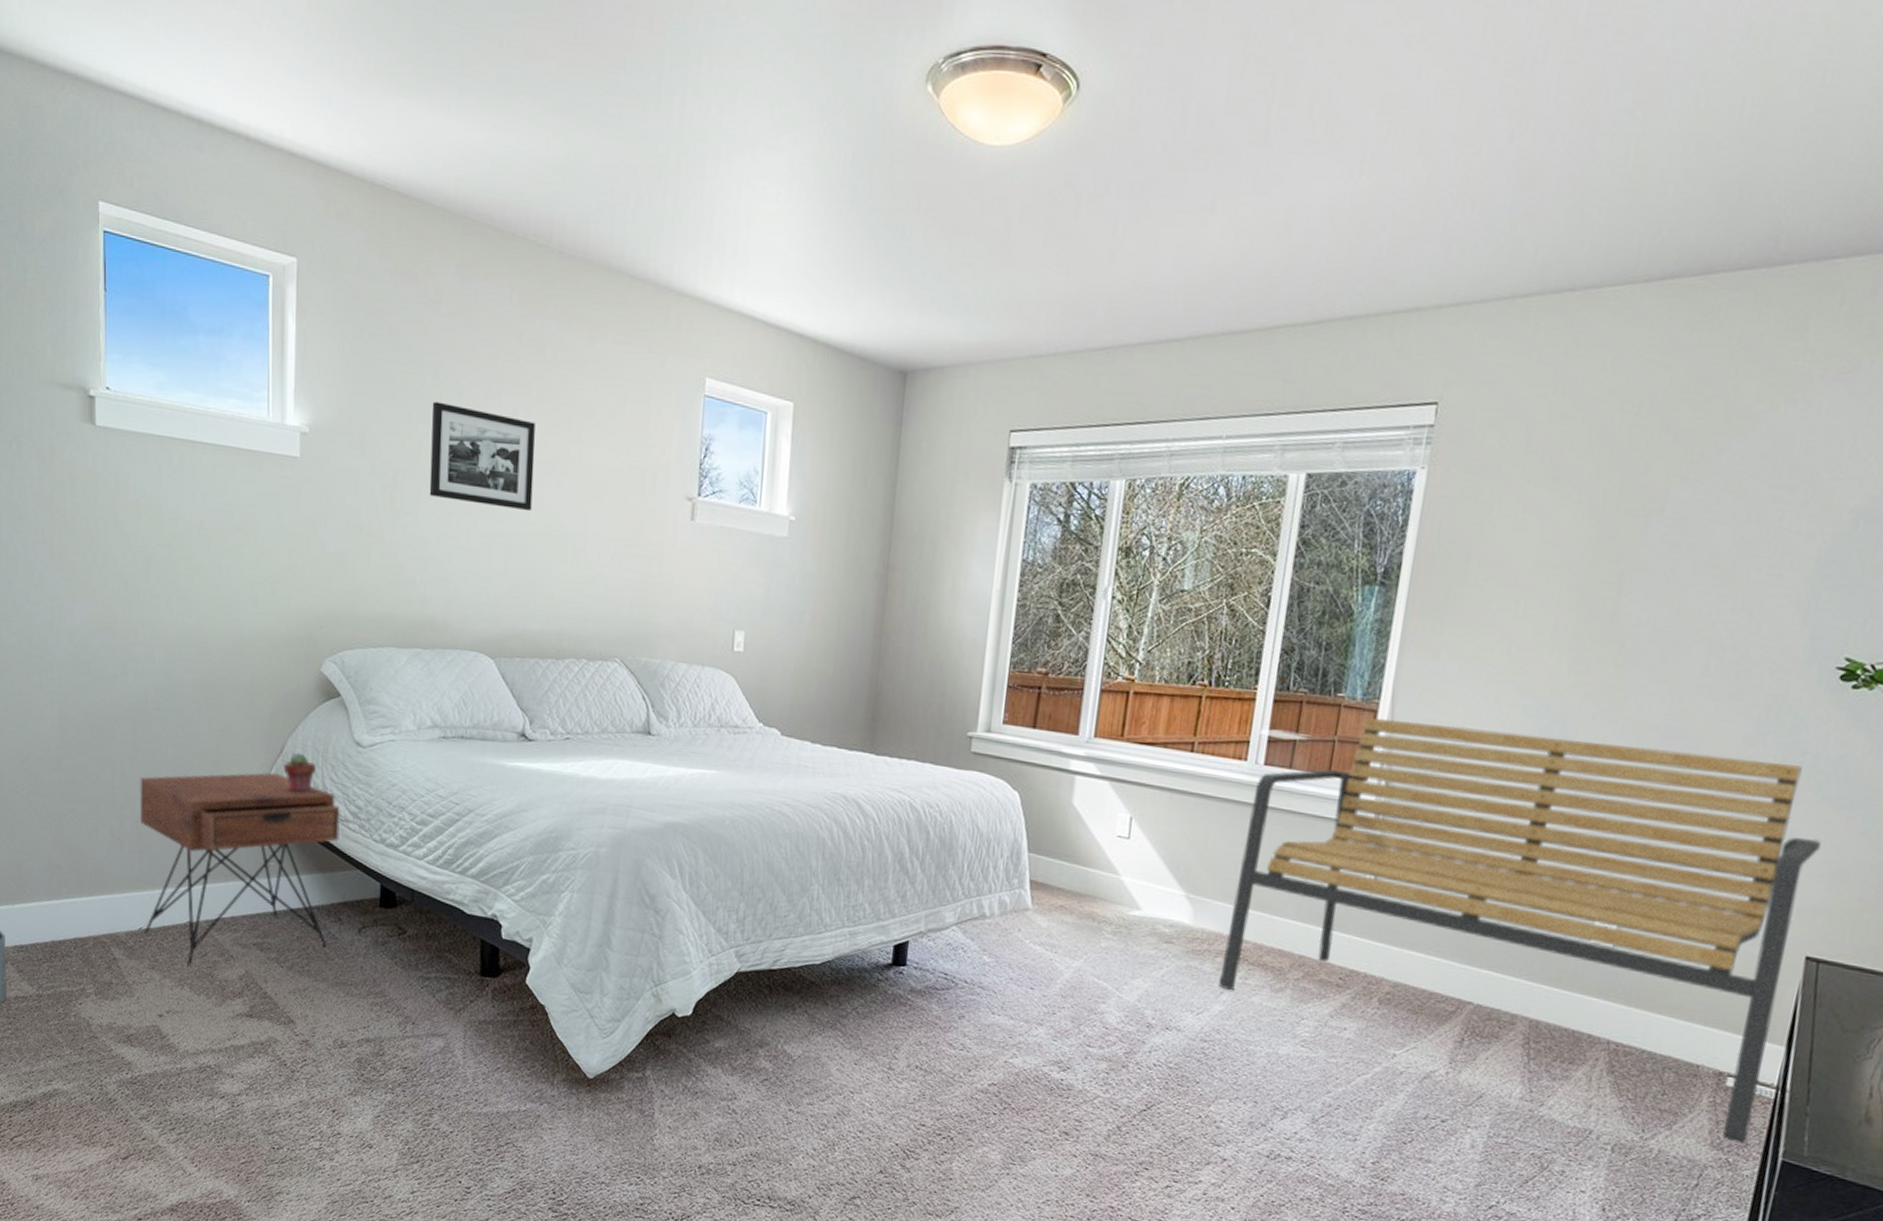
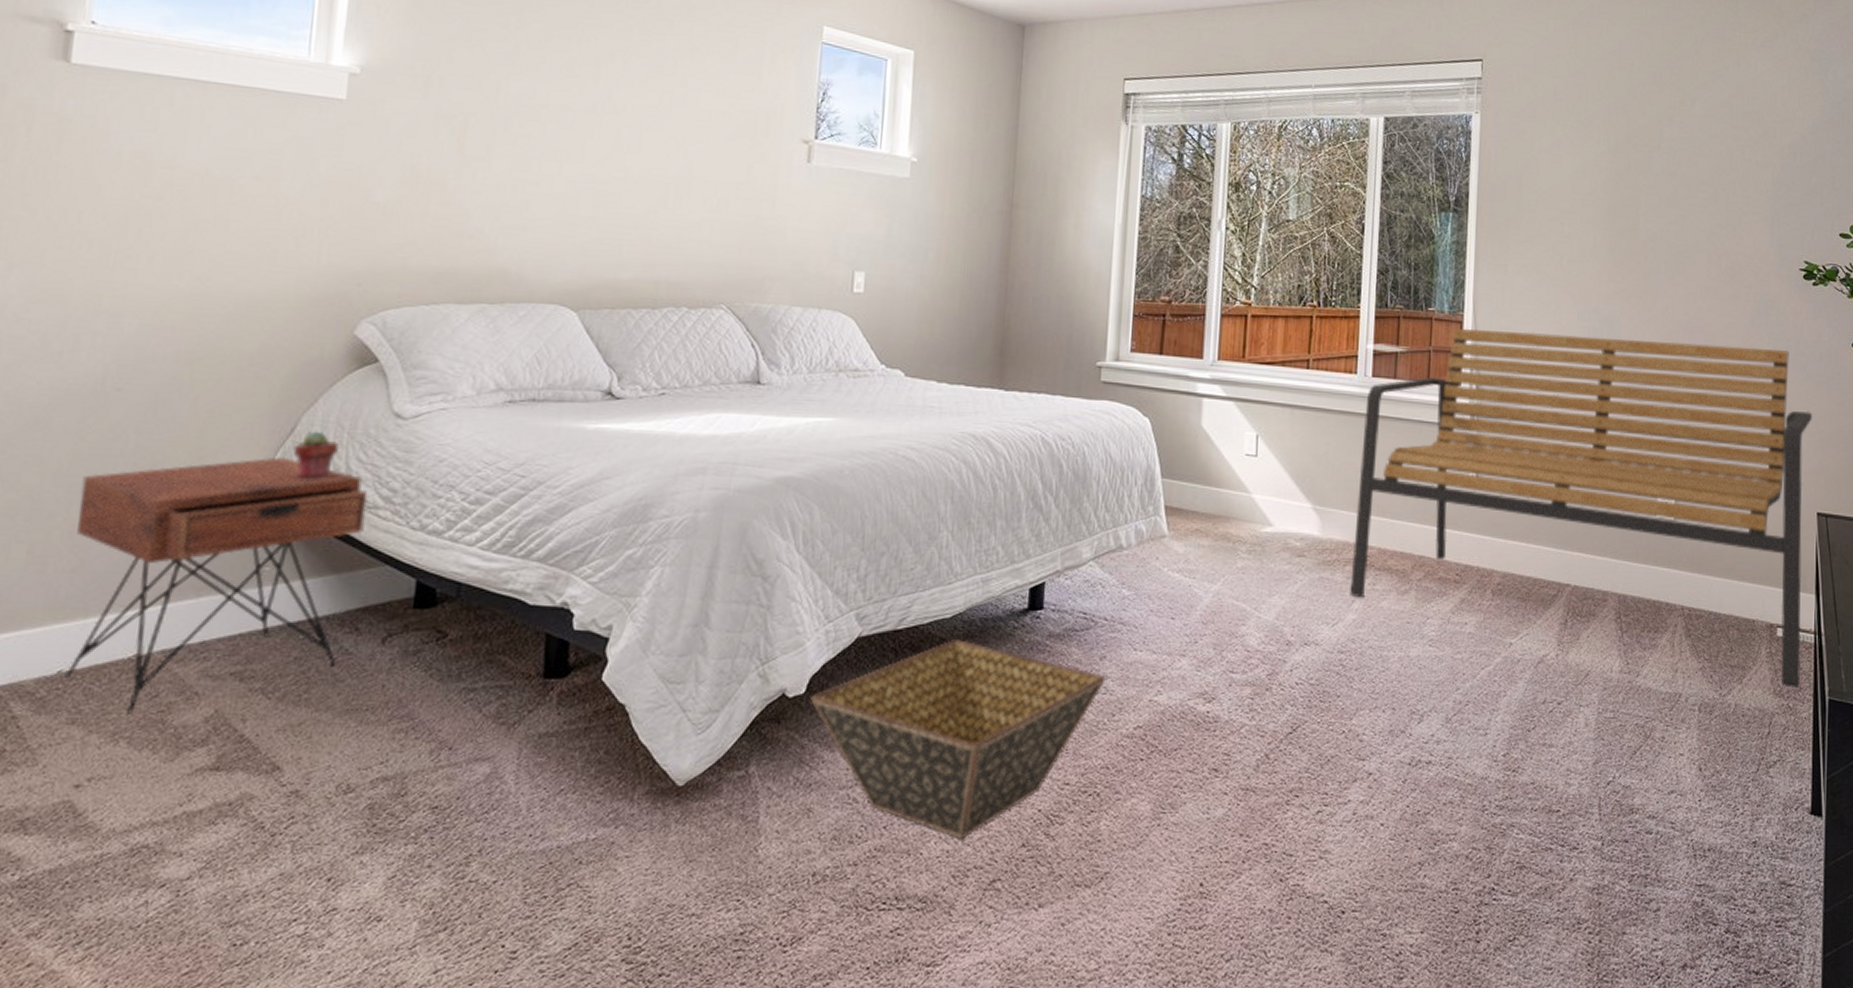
picture frame: present [429,401,535,512] -> none [506,43,636,156]
basket: none [696,983,964,1159] -> present [810,638,1106,840]

